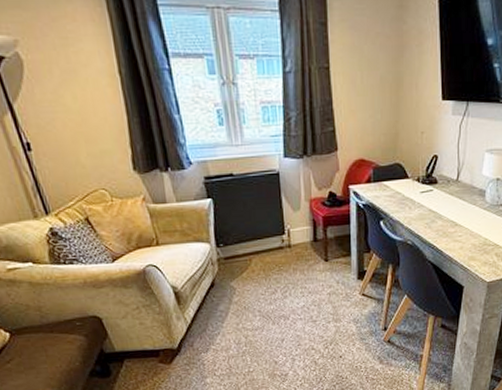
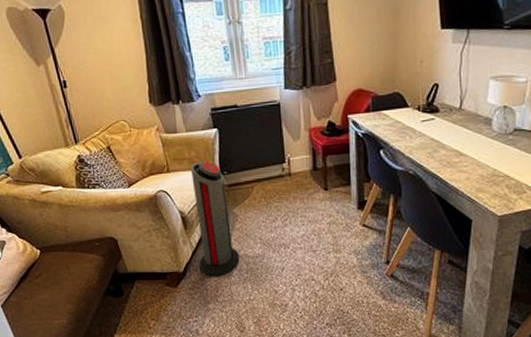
air purifier: none [183,233,238,351] -> present [191,161,240,276]

